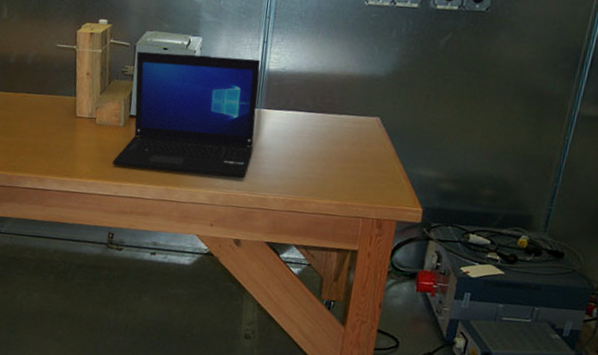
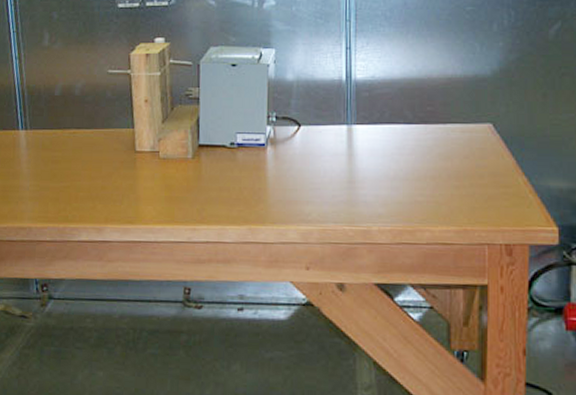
laptop: present [112,51,261,179] -> none [182,68,347,209]

